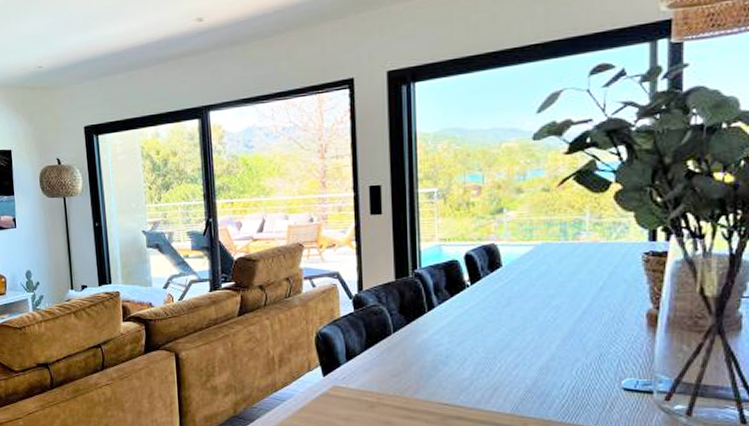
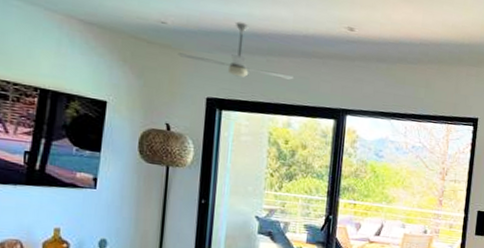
ceiling fan: none [55,45,155,100] -> present [177,21,294,80]

